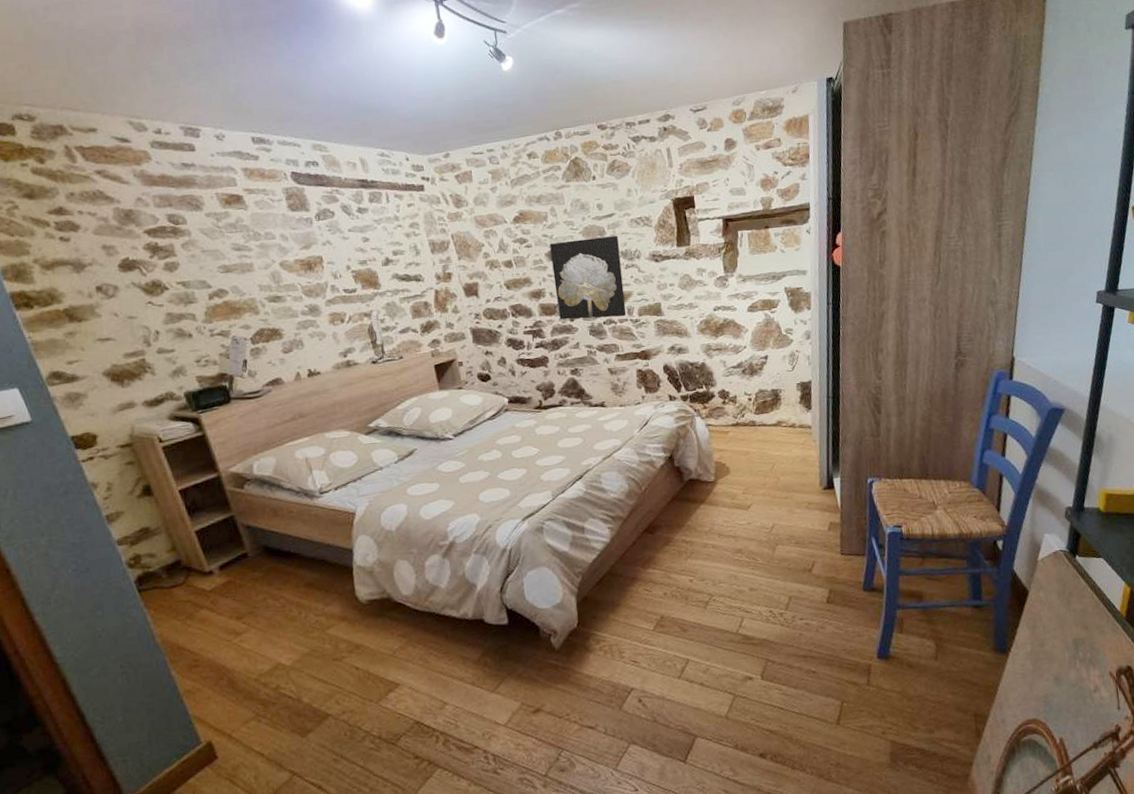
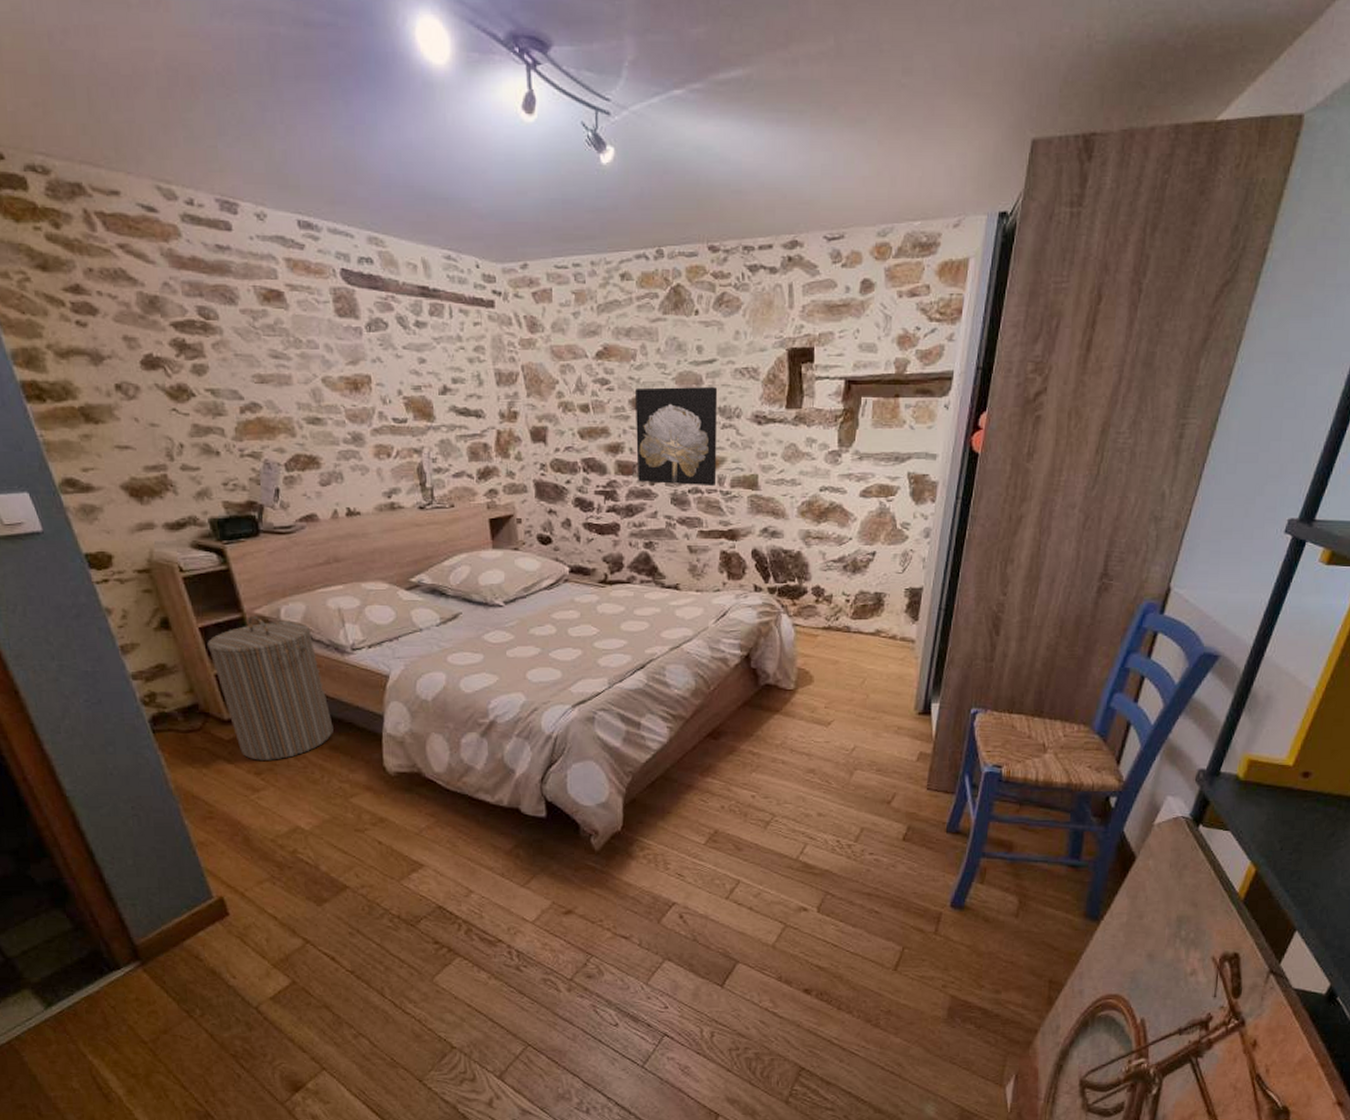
laundry hamper: none [187,473,308,606] -> present [208,615,334,760]

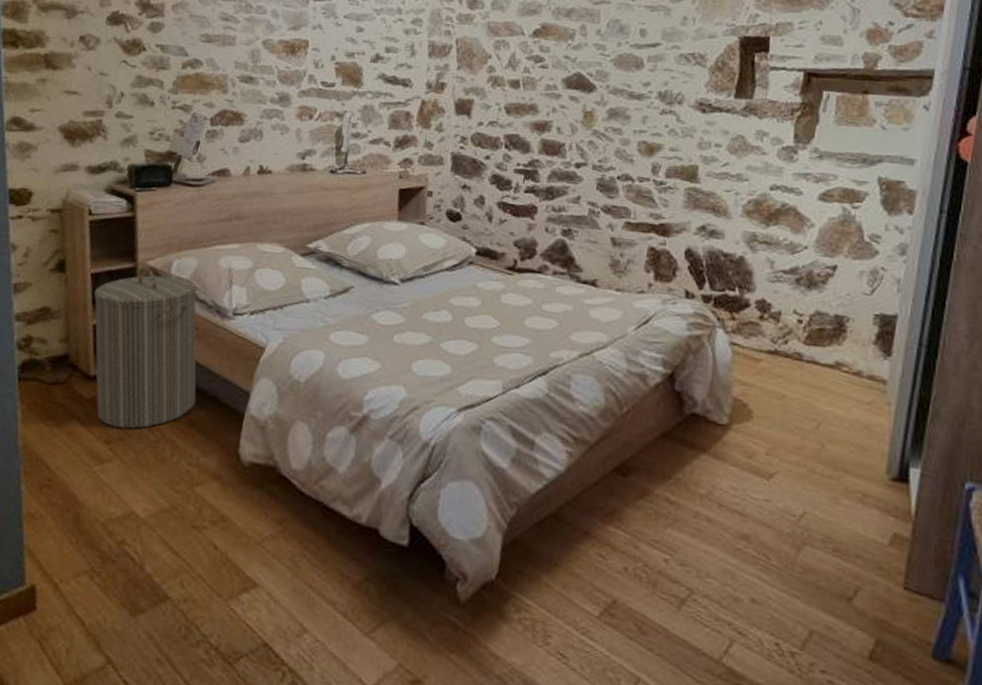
wall art: present [636,387,718,487] -> none [563,67,660,175]

